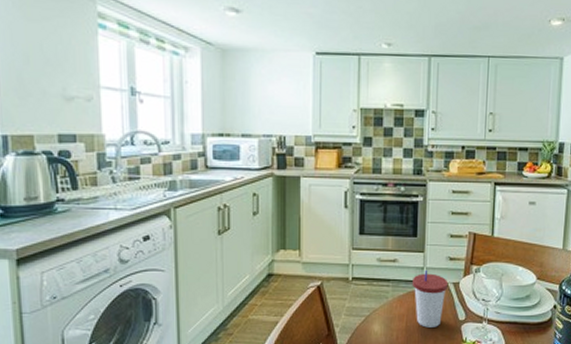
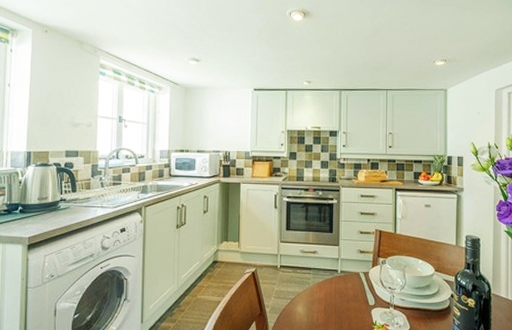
cup: present [413,271,449,328] -> none [330,261,360,311]

